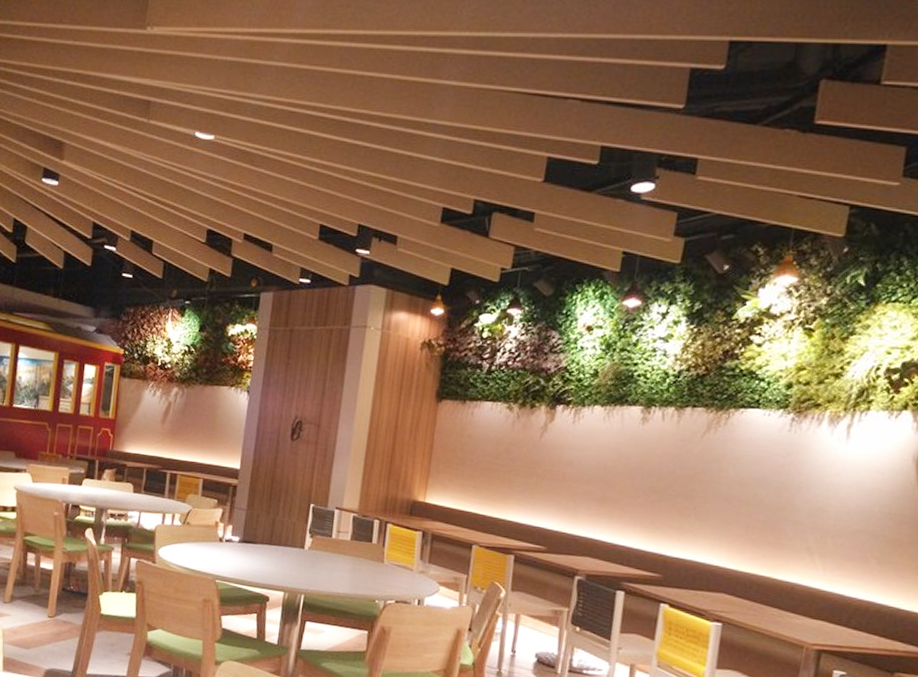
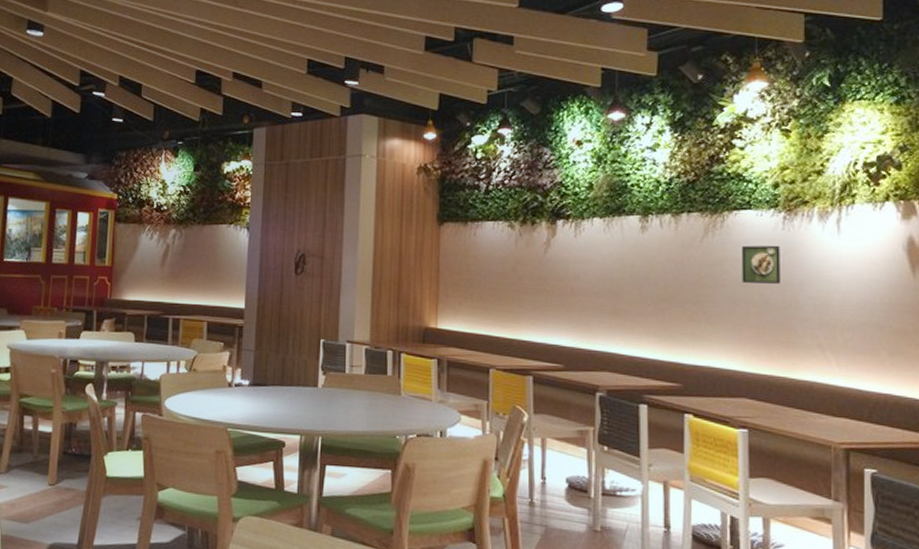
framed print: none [738,444,784,485] -> present [741,245,780,284]

